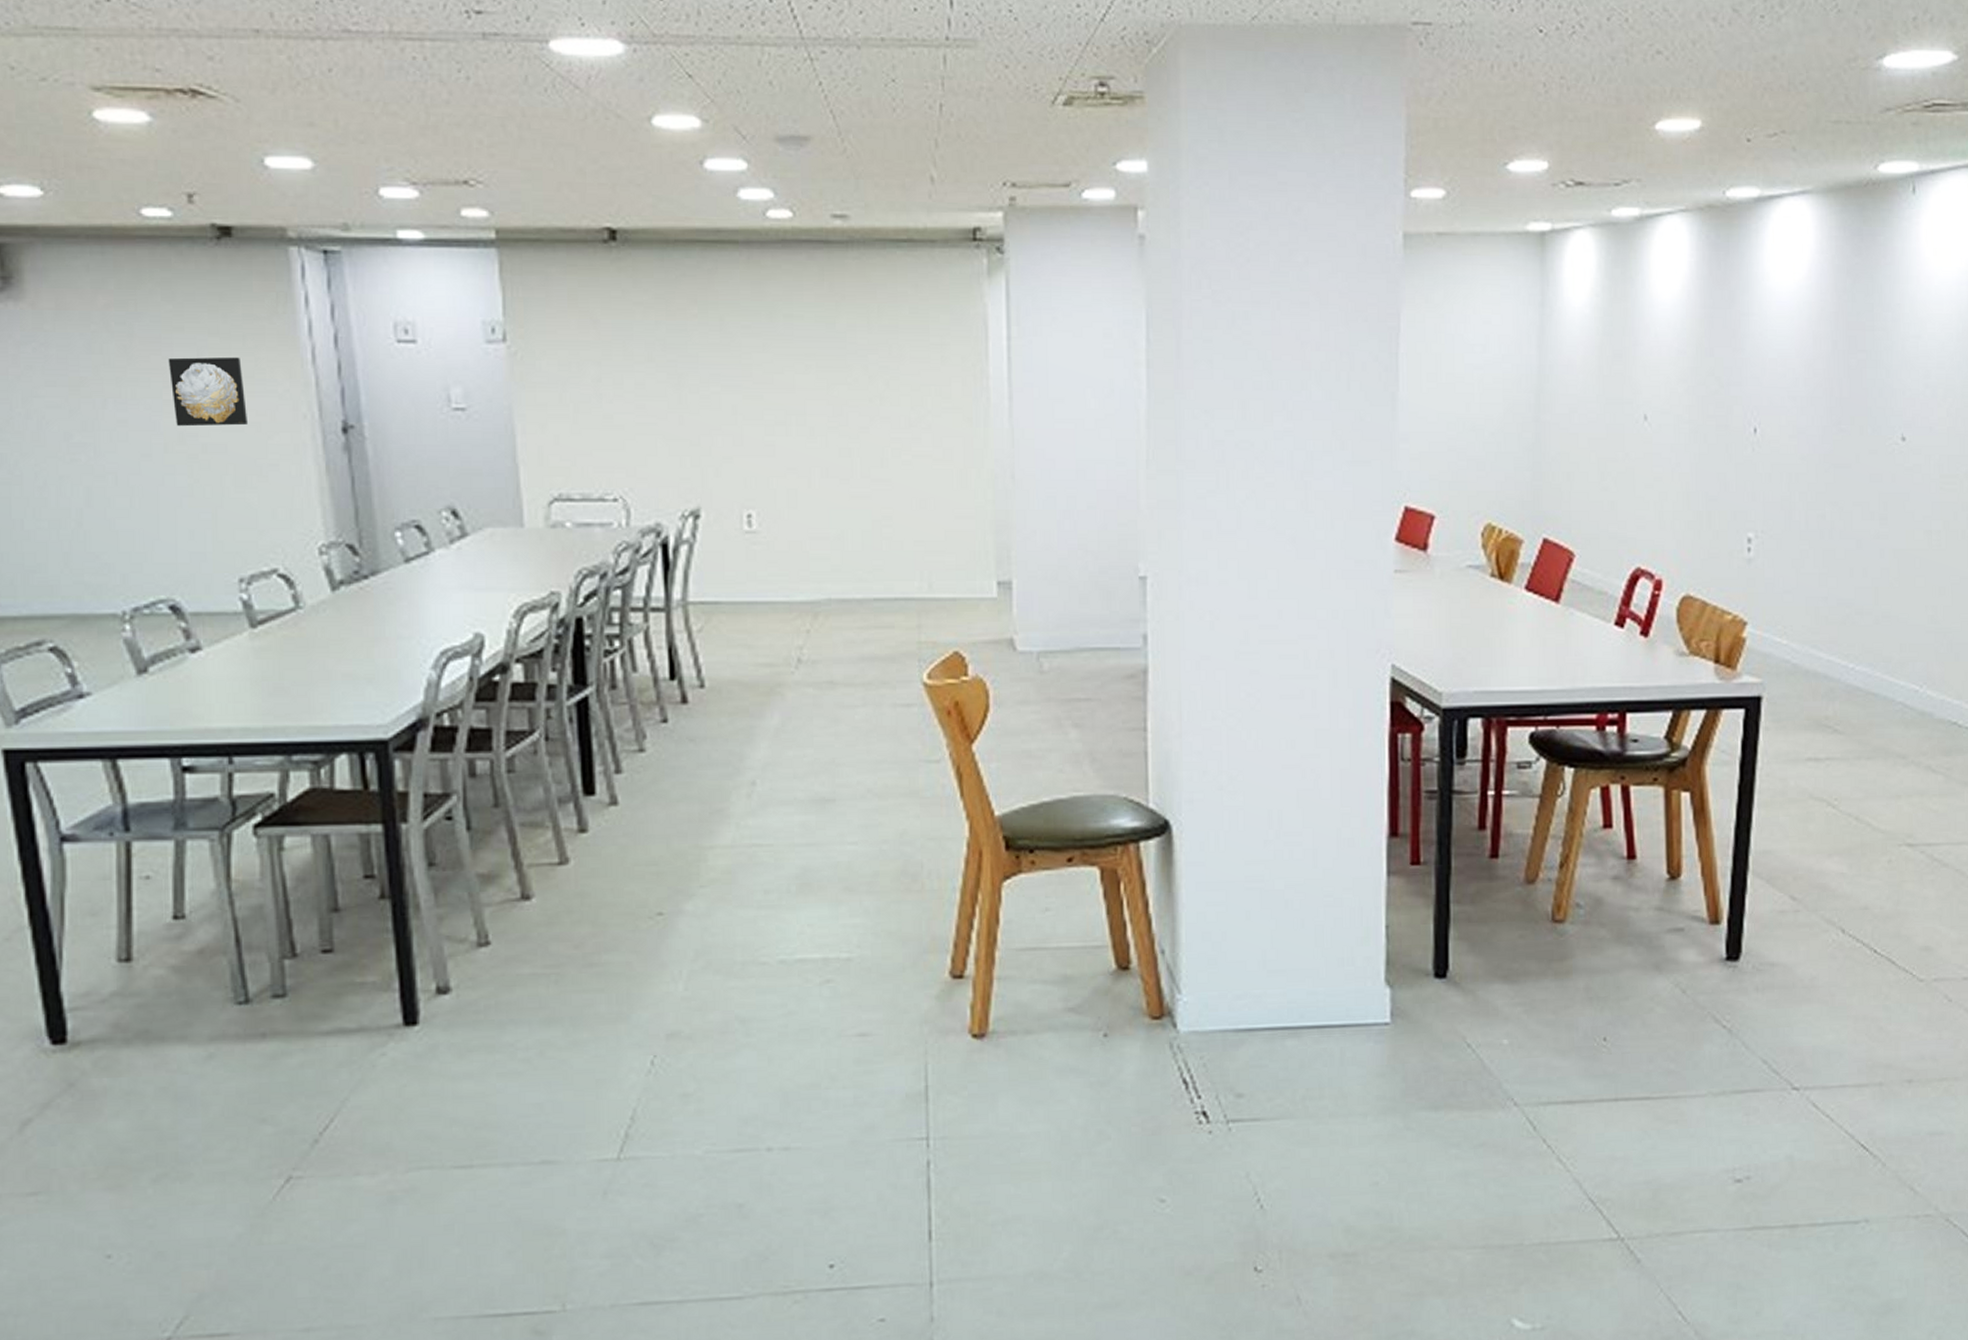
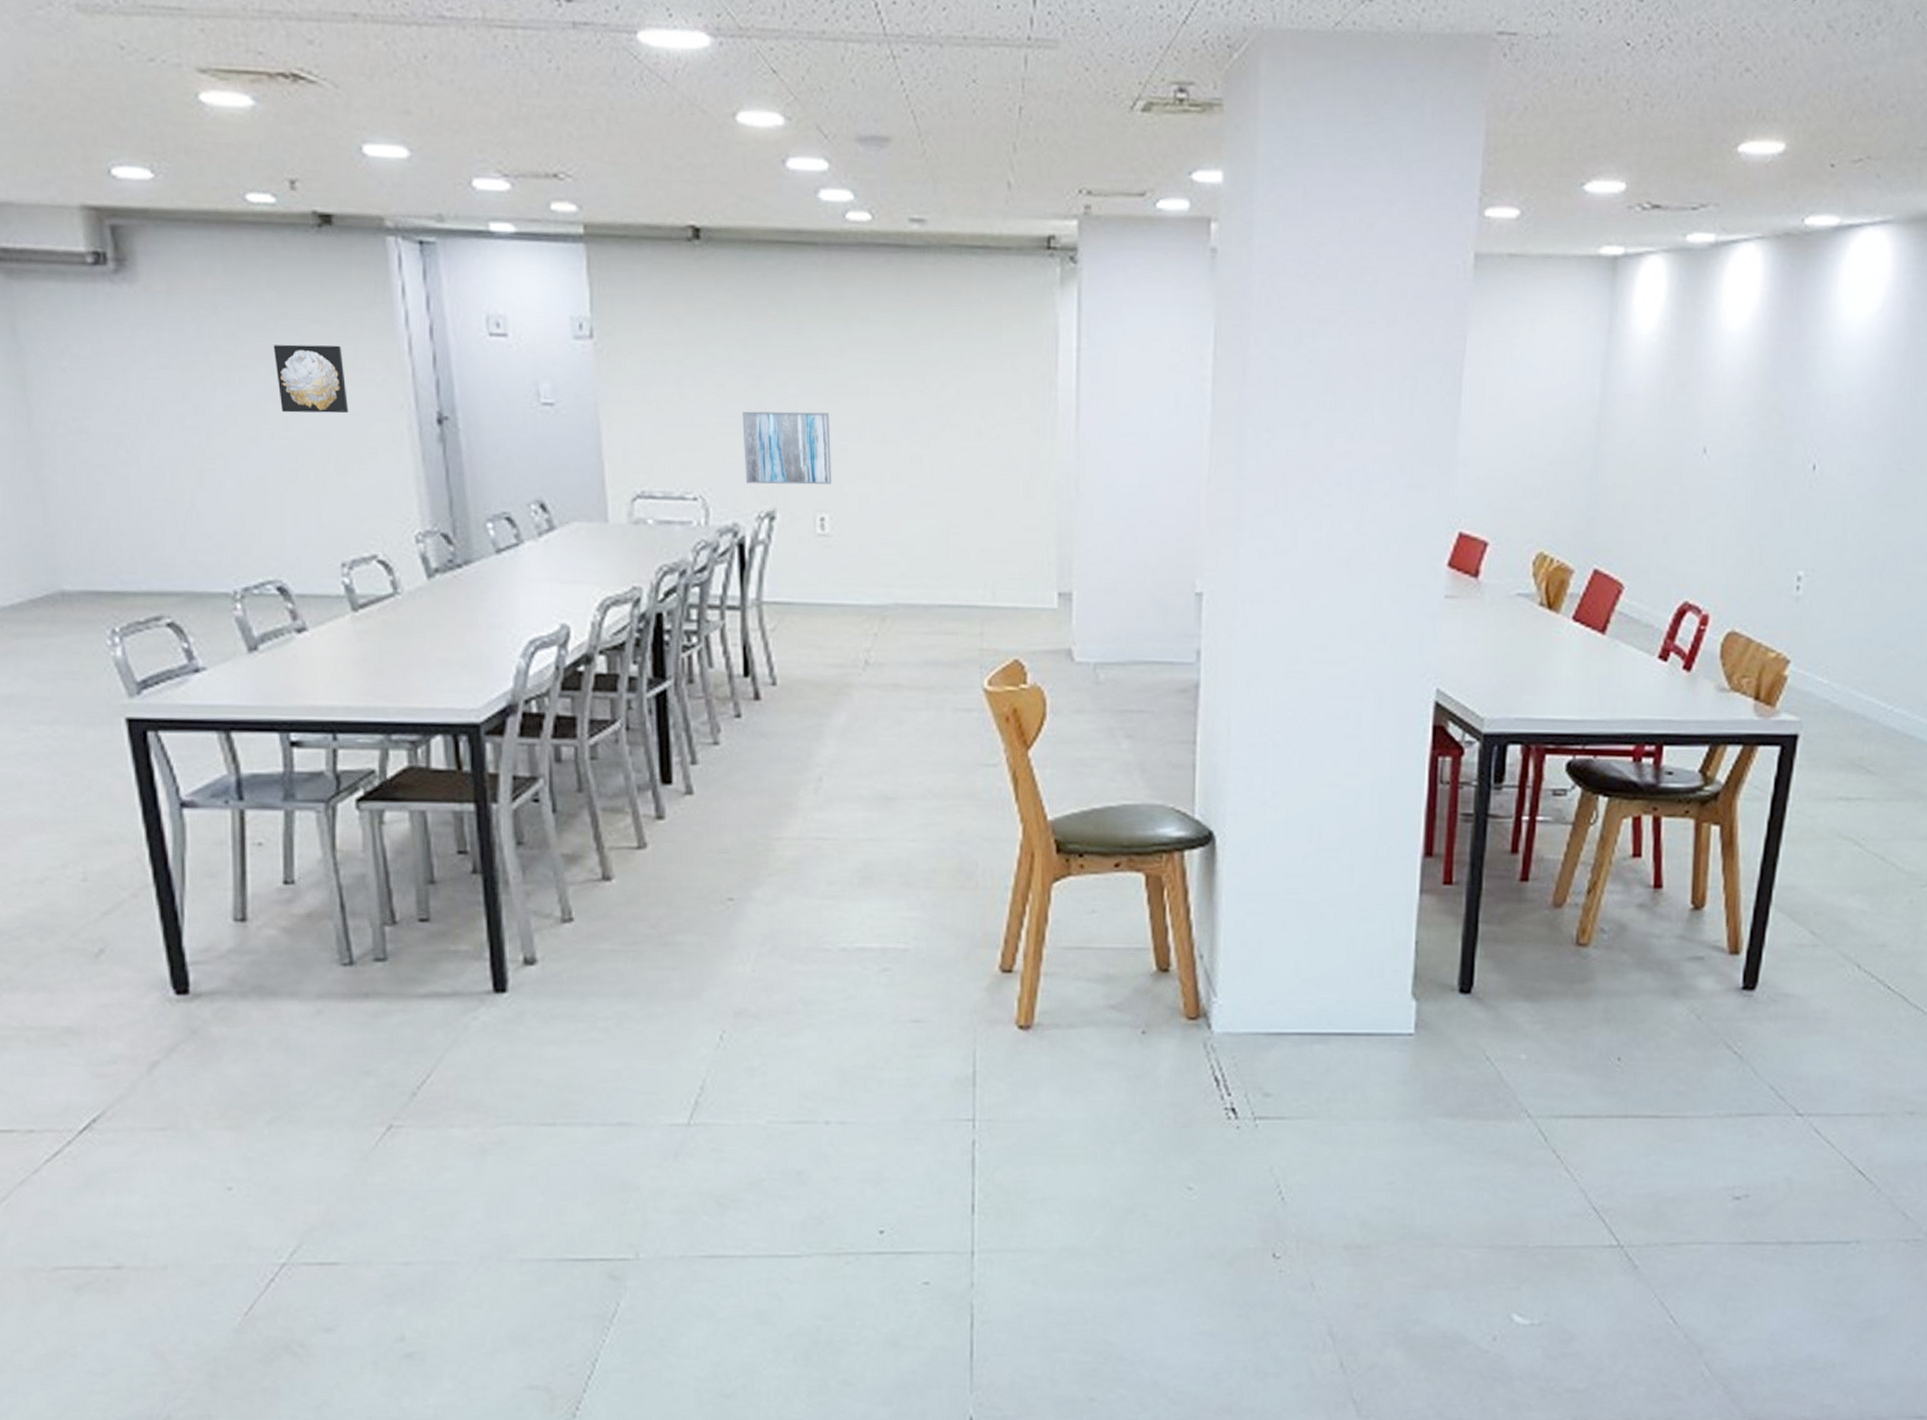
wall art: none [663,409,759,483] -> present [742,411,832,485]

